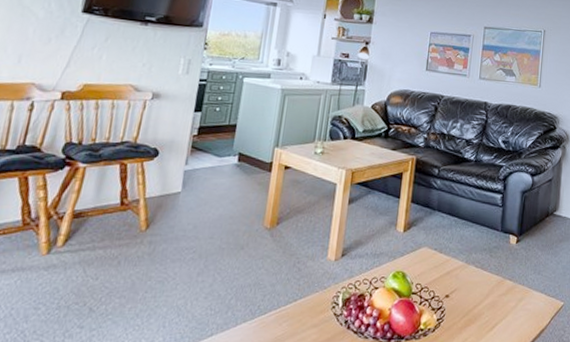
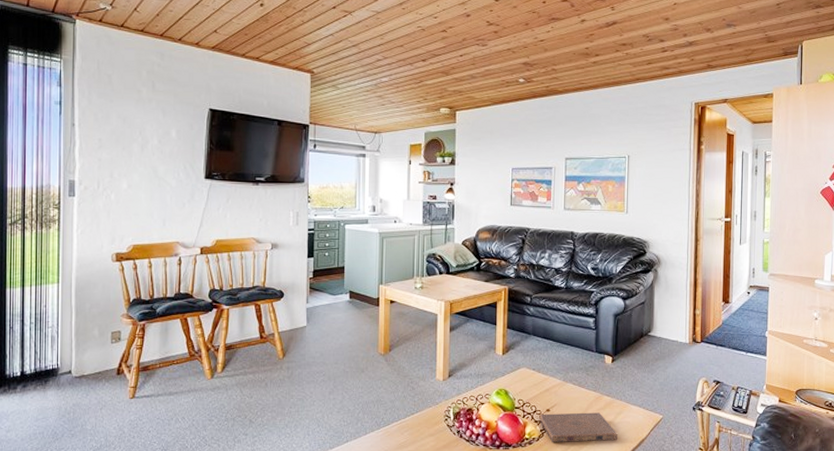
book: none [438,299,518,333] -> present [540,412,617,442]

